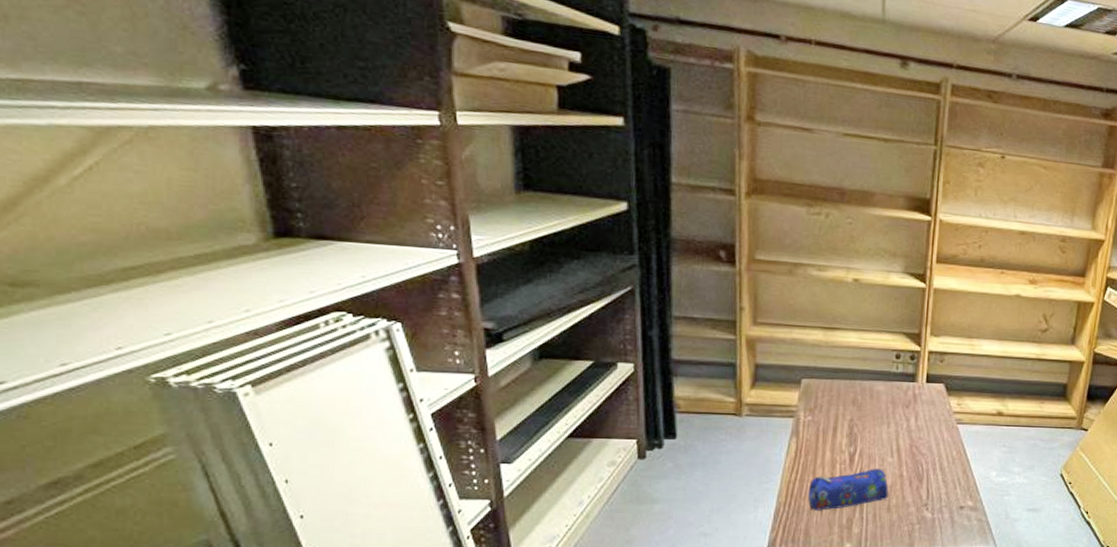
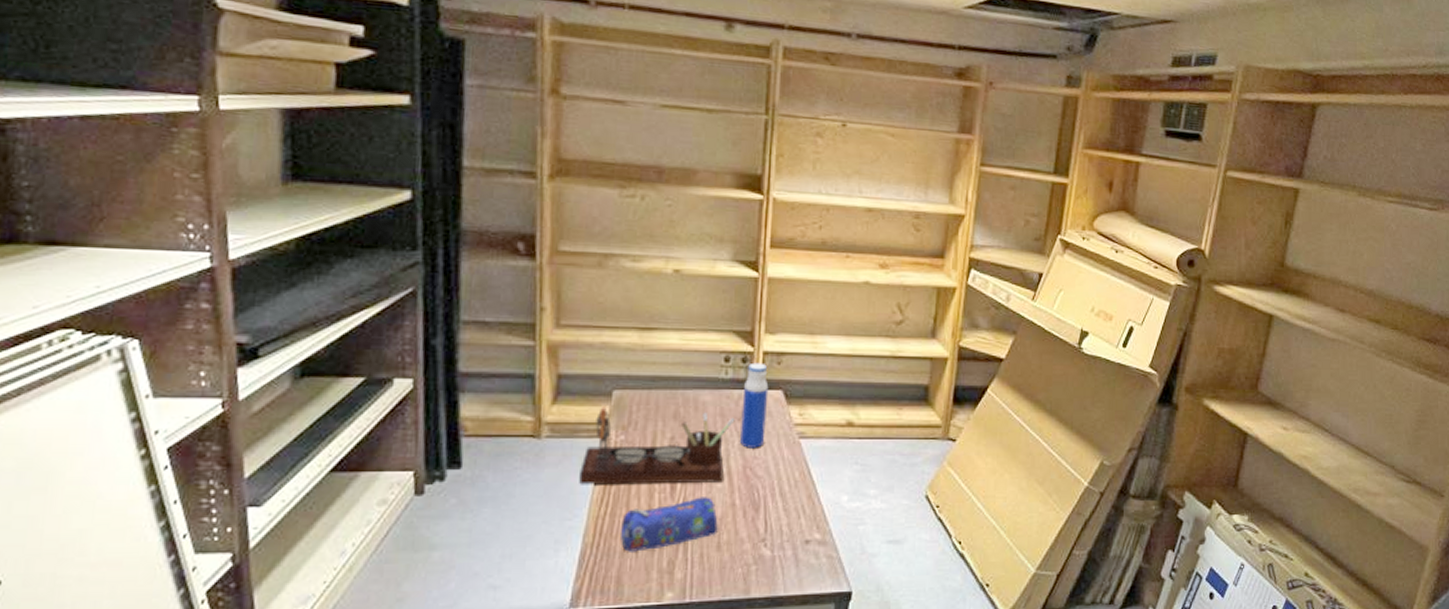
desk organizer: none [774,392,904,458] -> present [579,407,735,485]
water bottle: none [908,360,933,431] -> present [740,362,769,448]

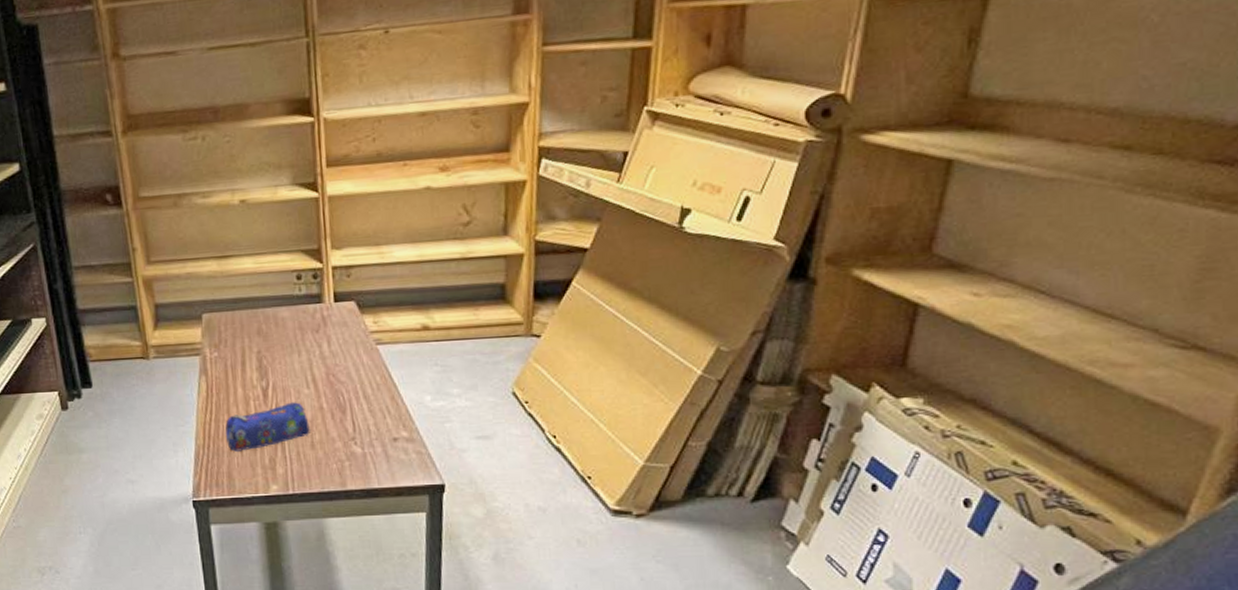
desk organizer: present [579,407,735,485] -> none [184,327,313,397]
water bottle: present [740,362,769,448] -> none [317,277,344,357]

